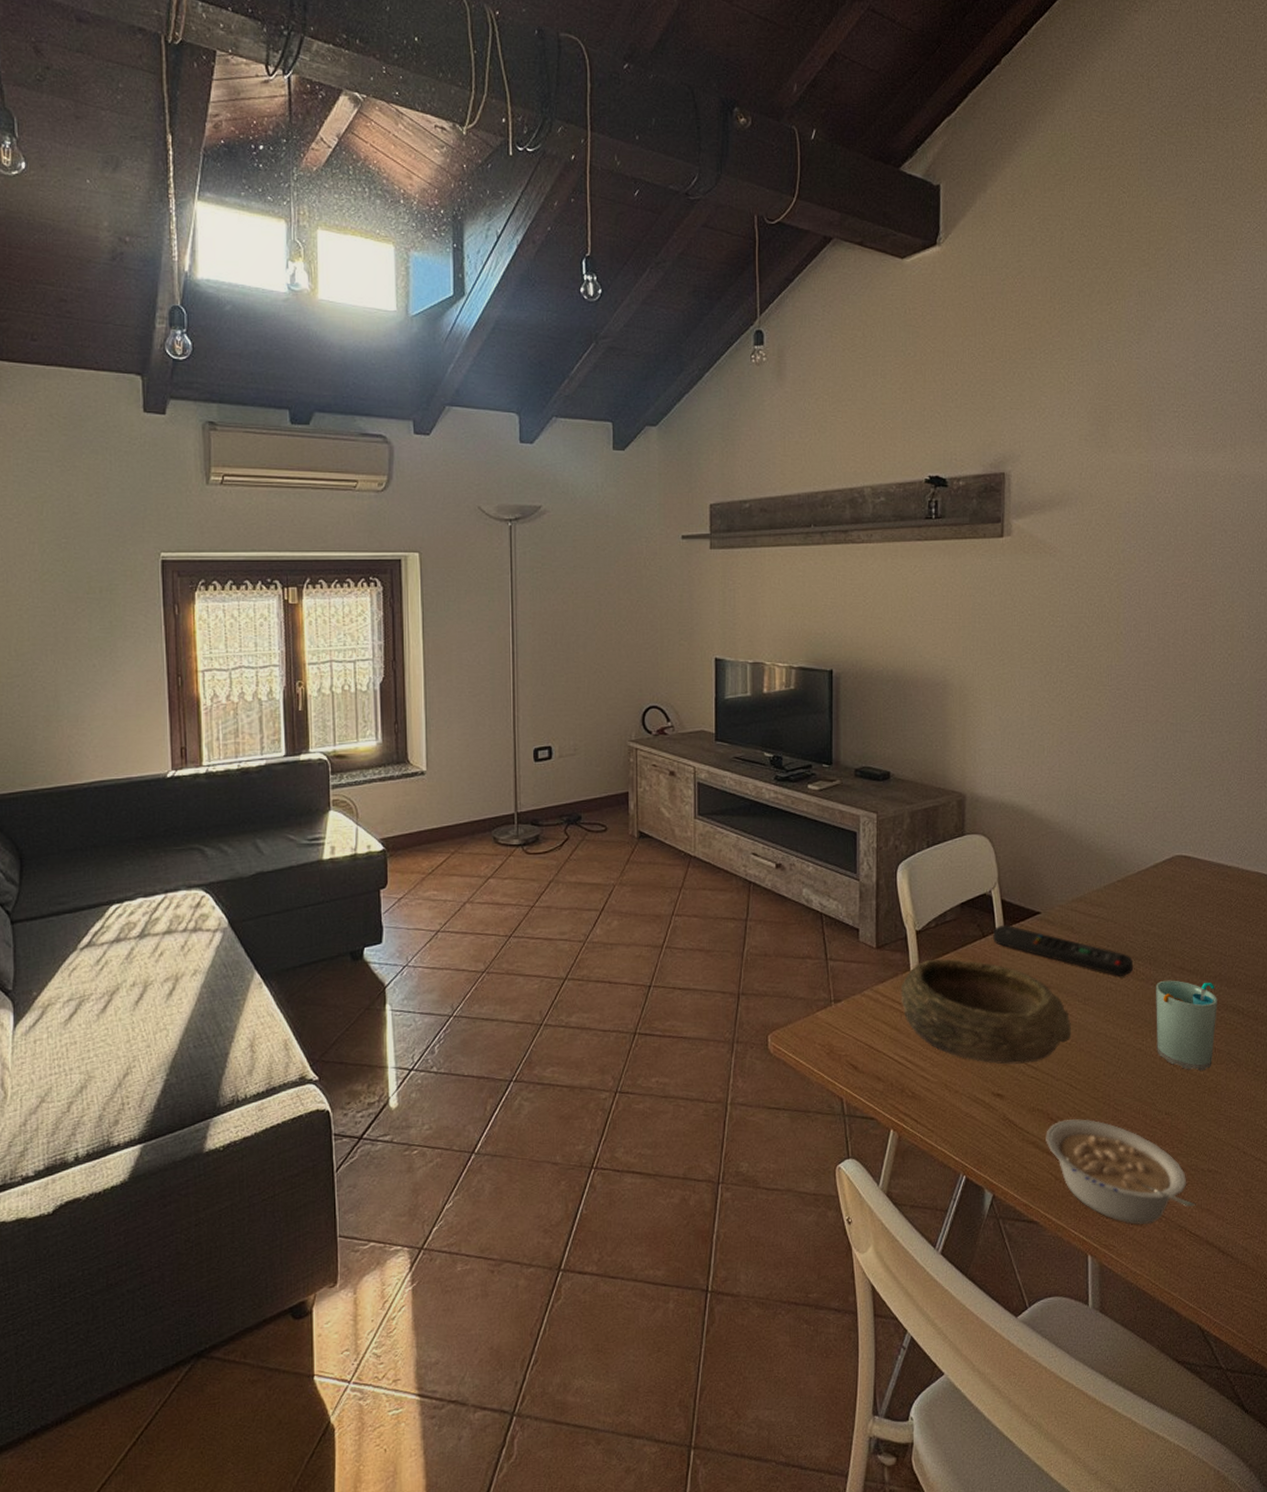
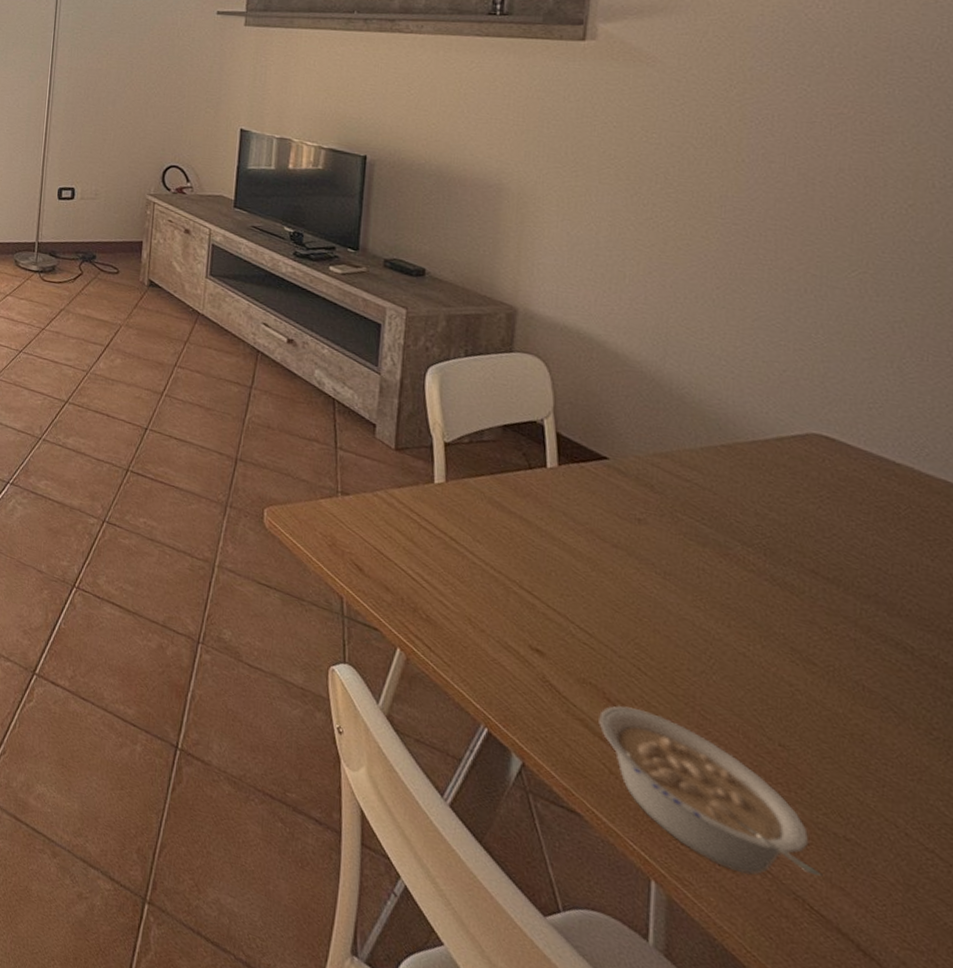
bowl: present [901,959,1072,1065] -> none [420,476,644,628]
remote control: present [993,924,1133,976] -> none [542,460,739,560]
cup: present [1156,980,1217,1071] -> none [769,579,870,709]

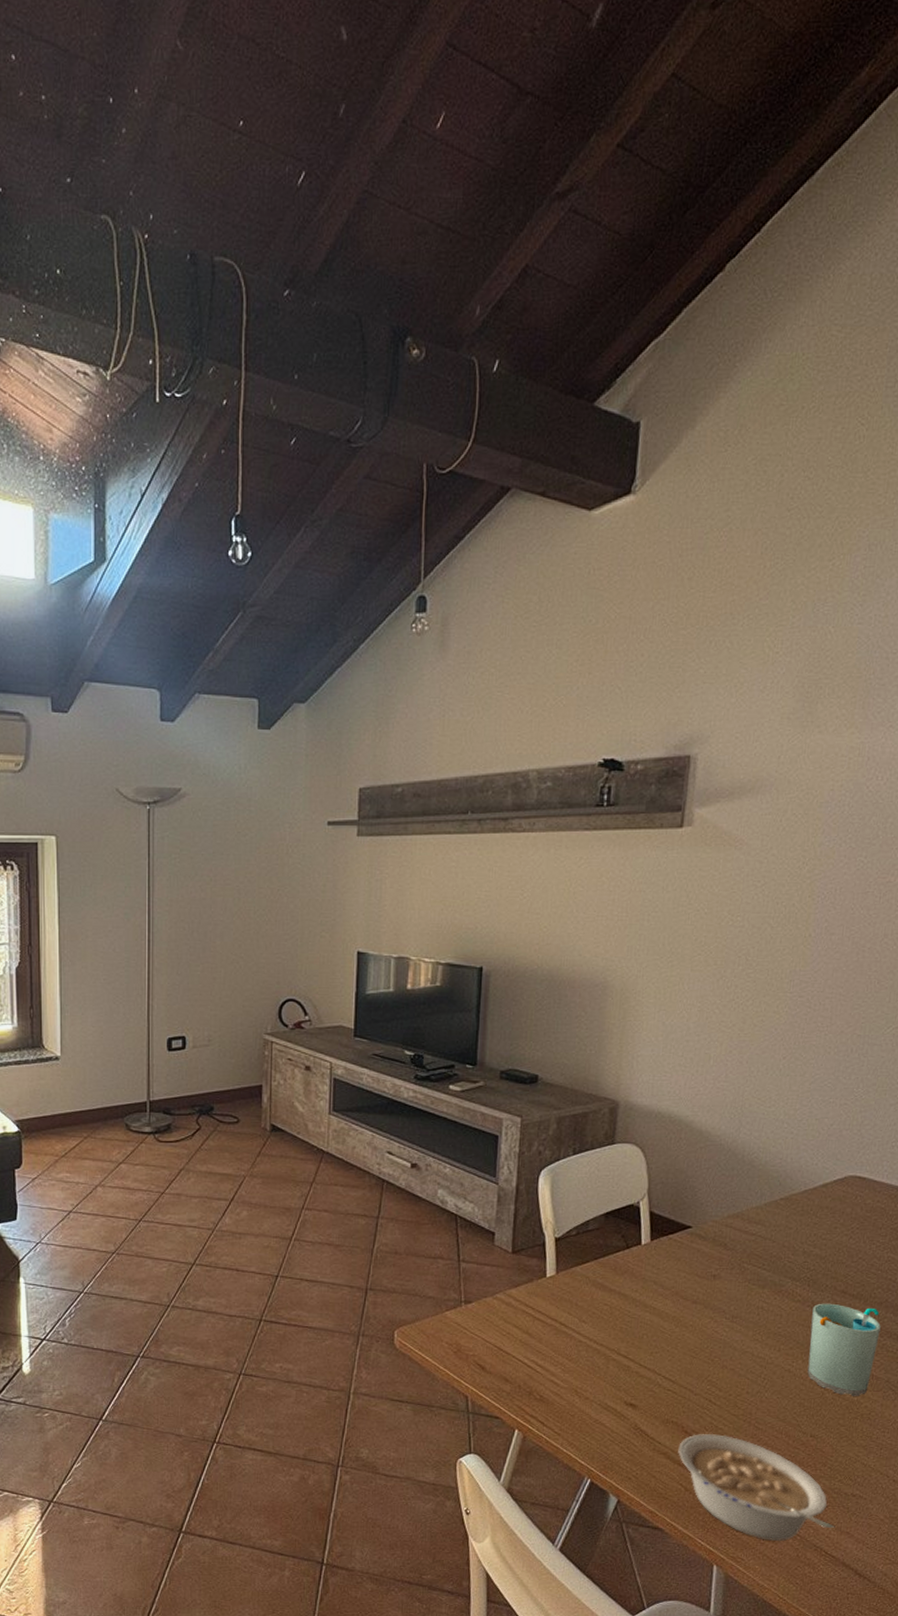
cup: none [769,579,870,709] -> present [807,1303,881,1396]

